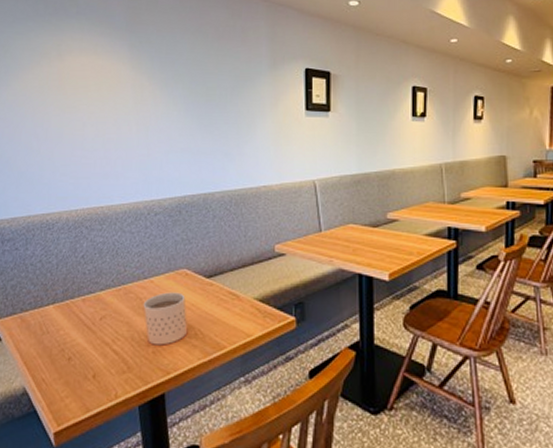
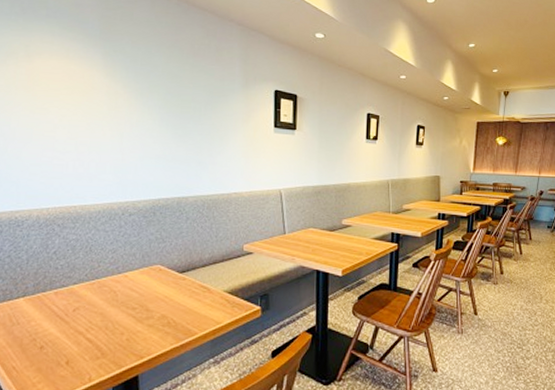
mug: present [143,292,188,346] -> none [117,286,161,333]

